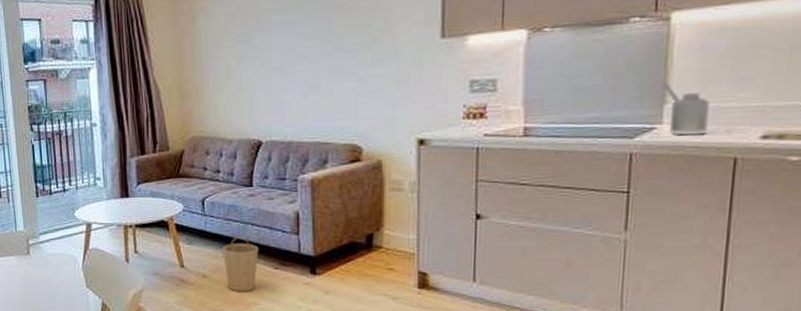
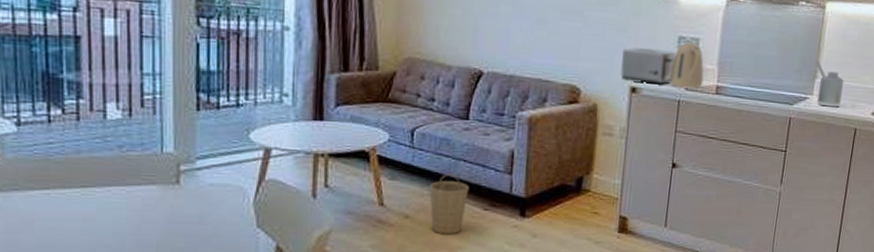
toaster: none [405,96,468,135] -> present [620,47,676,85]
kettle: none [464,84,506,134] -> present [669,42,704,89]

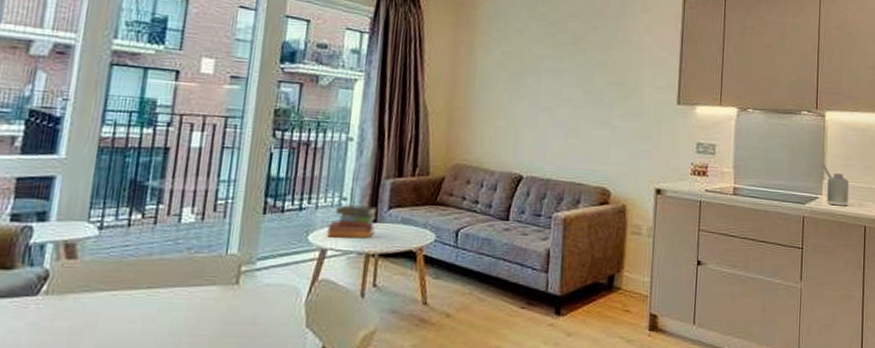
books: none [269,100,323,138] -> present [326,204,377,239]
basket: present [429,174,469,235] -> none [470,273,508,334]
toaster: present [620,47,676,85] -> none [646,153,695,187]
kettle: present [669,42,704,89] -> none [691,148,722,190]

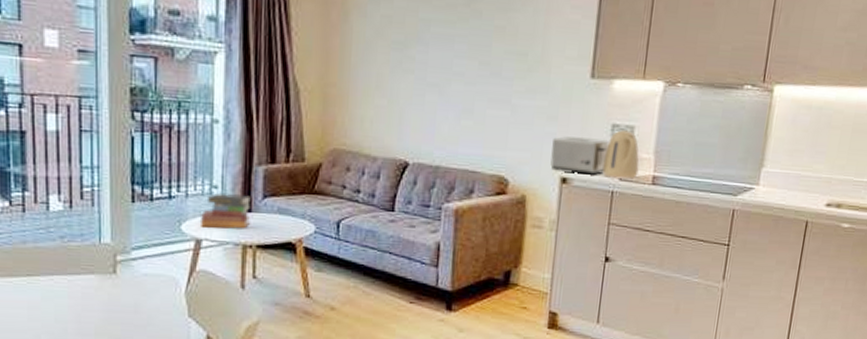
toaster: none [646,153,695,187] -> present [550,136,609,175]
kettle: none [691,148,722,190] -> present [602,130,640,179]
soap dispenser: present [822,163,850,206] -> none [762,148,795,199]

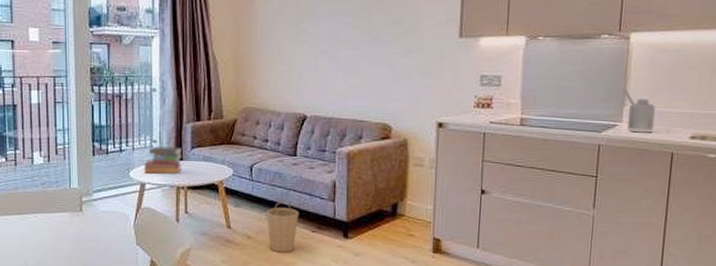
basket: none [355,266,395,328] -> present [267,202,299,253]
toaster: present [550,136,609,175] -> none [427,88,479,119]
kettle: present [602,130,640,179] -> none [474,80,508,122]
soap dispenser: none [762,148,795,199] -> present [623,89,656,133]

